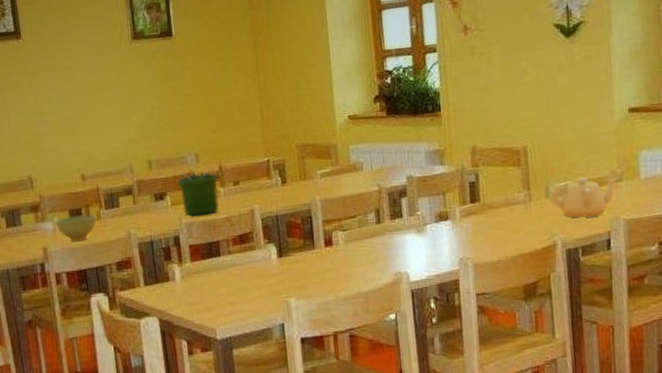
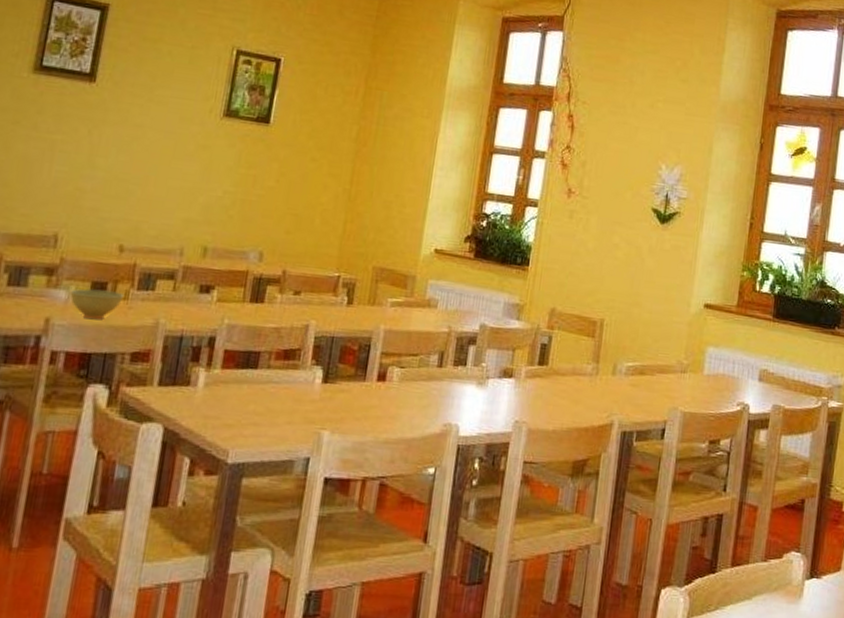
planter: present [177,168,222,216] -> none [229,264,284,321]
teapot: present [550,177,619,219] -> none [616,361,684,404]

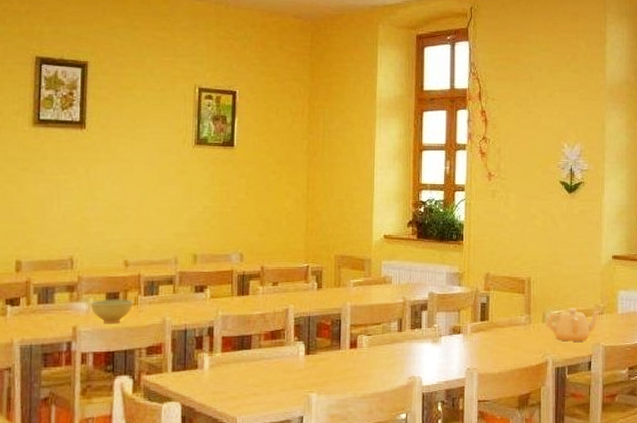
teapot: none [616,361,684,404] -> present [546,308,601,342]

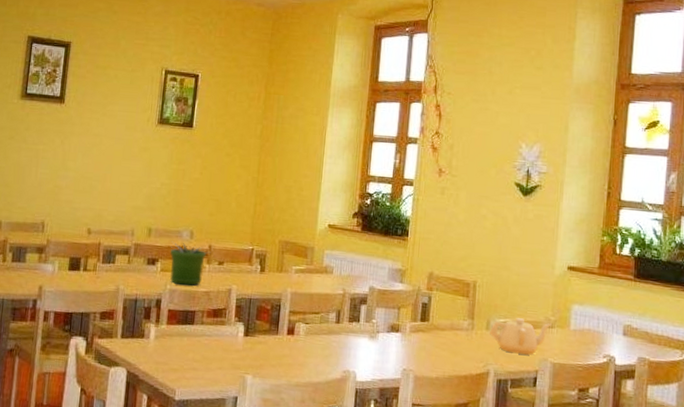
bowl: present [90,299,134,324] -> none [55,263,94,287]
planter: none [219,266,263,311] -> present [169,241,210,287]

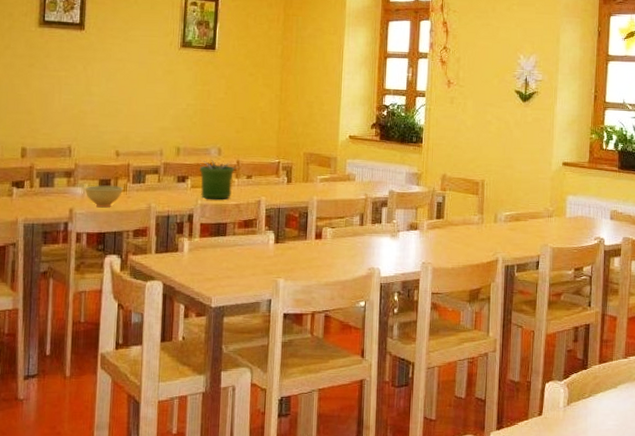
bowl: none [55,263,94,287] -> present [85,185,124,208]
teapot: present [490,318,552,355] -> none [497,210,550,242]

